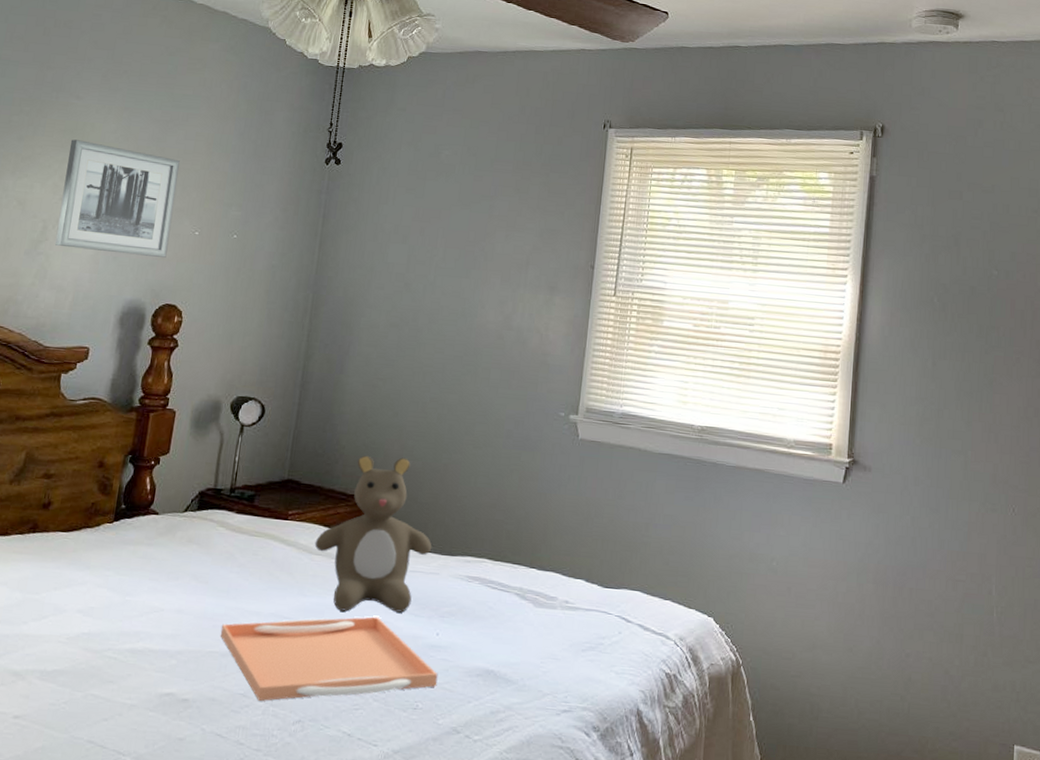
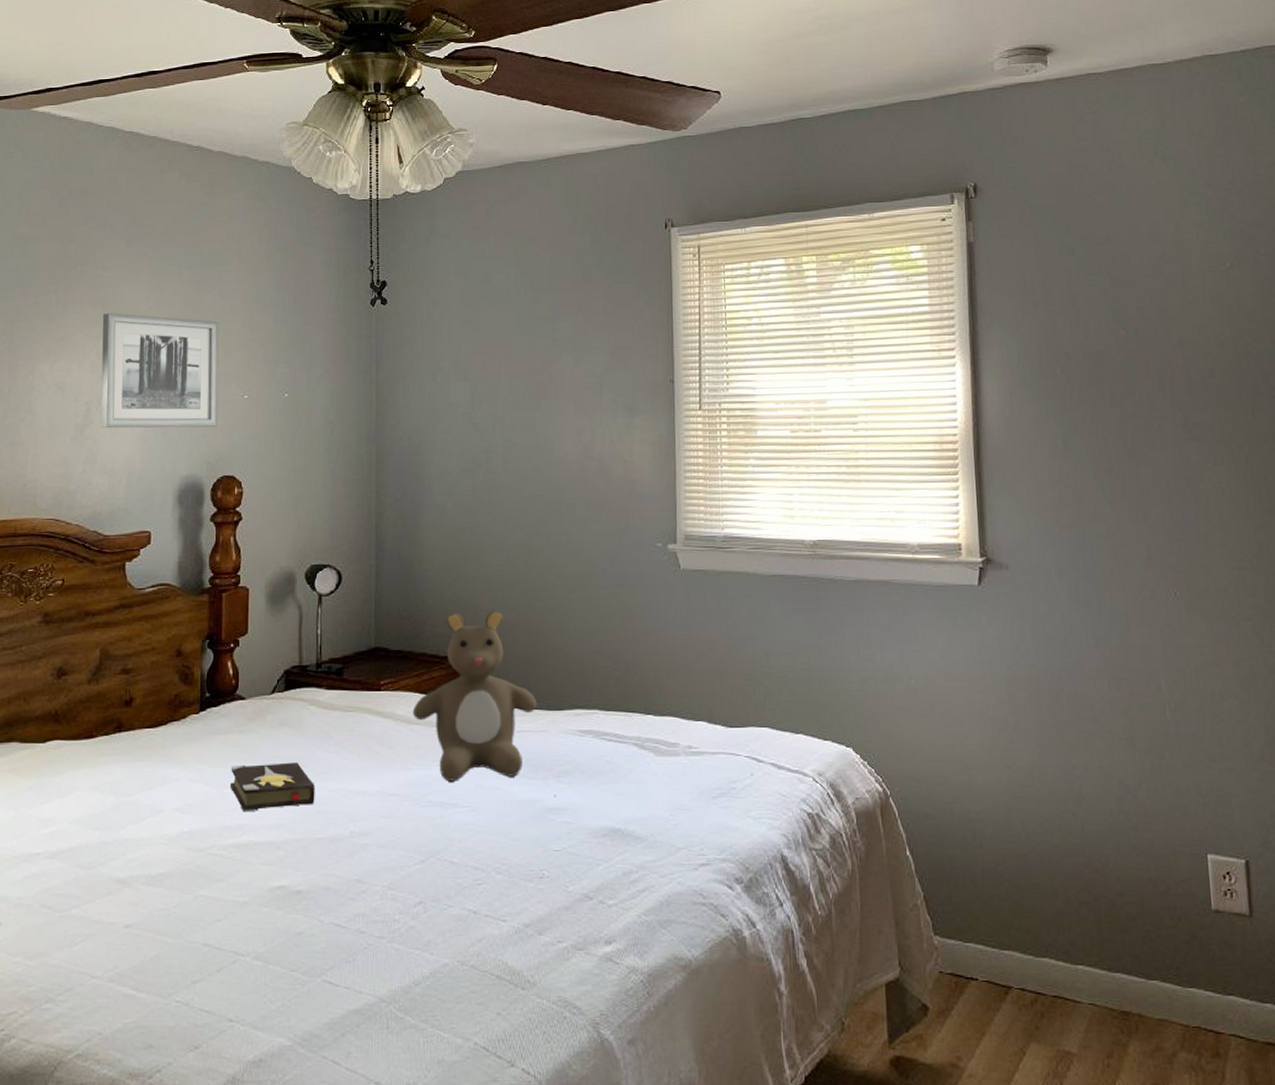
hardback book: none [132,575,214,621] -> present [229,762,315,813]
serving tray: present [220,616,438,701] -> none [326,784,562,885]

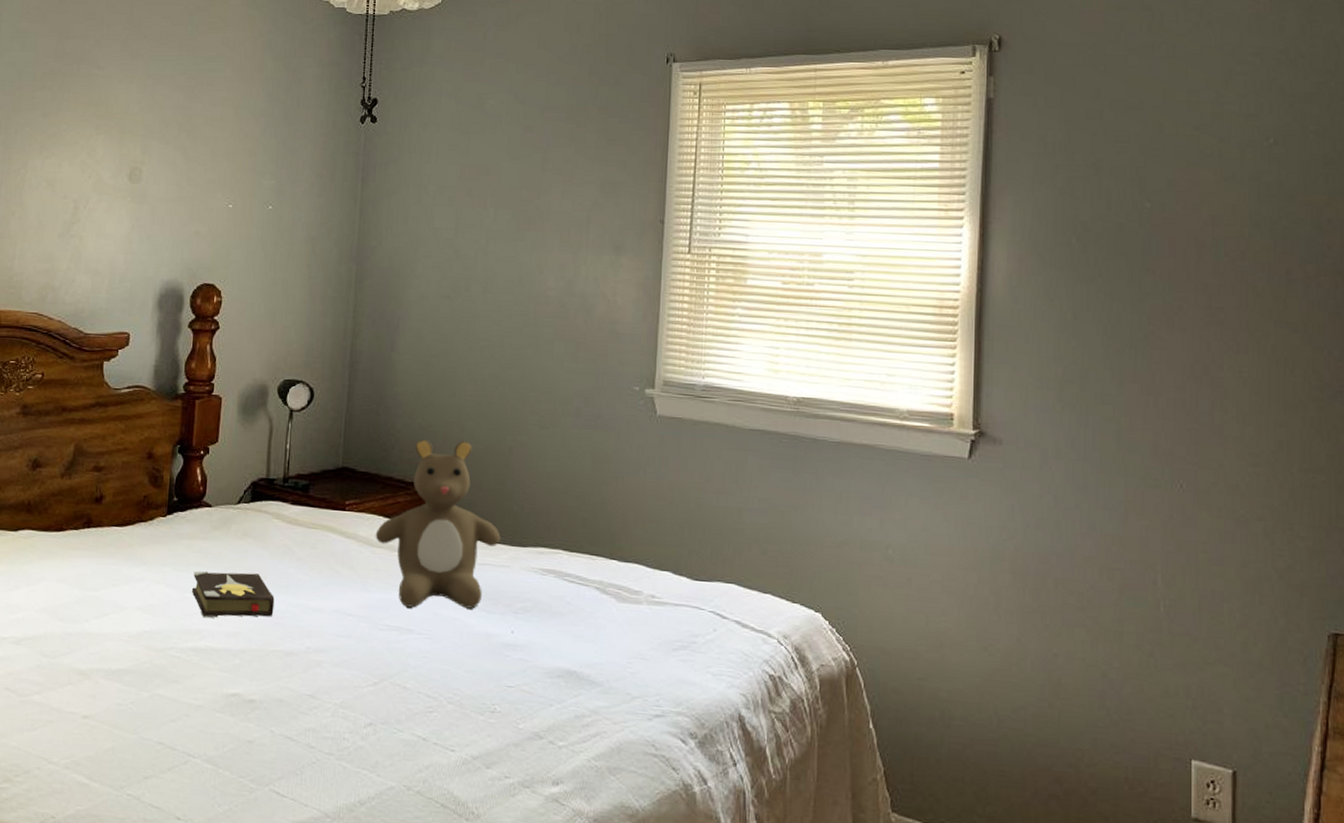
wall art: present [100,313,219,429] -> none [87,113,208,234]

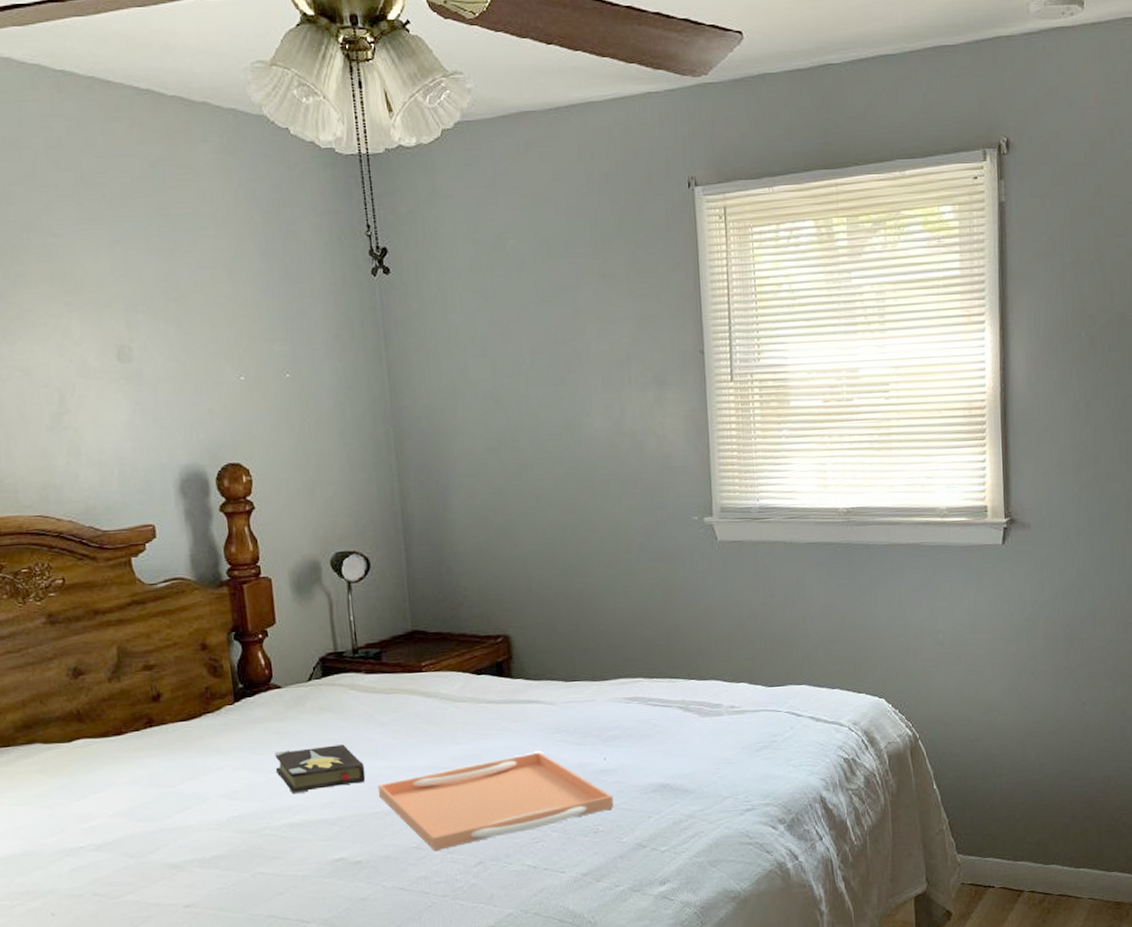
serving tray: none [283,613,516,703] -> present [377,752,614,850]
teddy bear: present [375,439,501,609] -> none [456,589,582,753]

